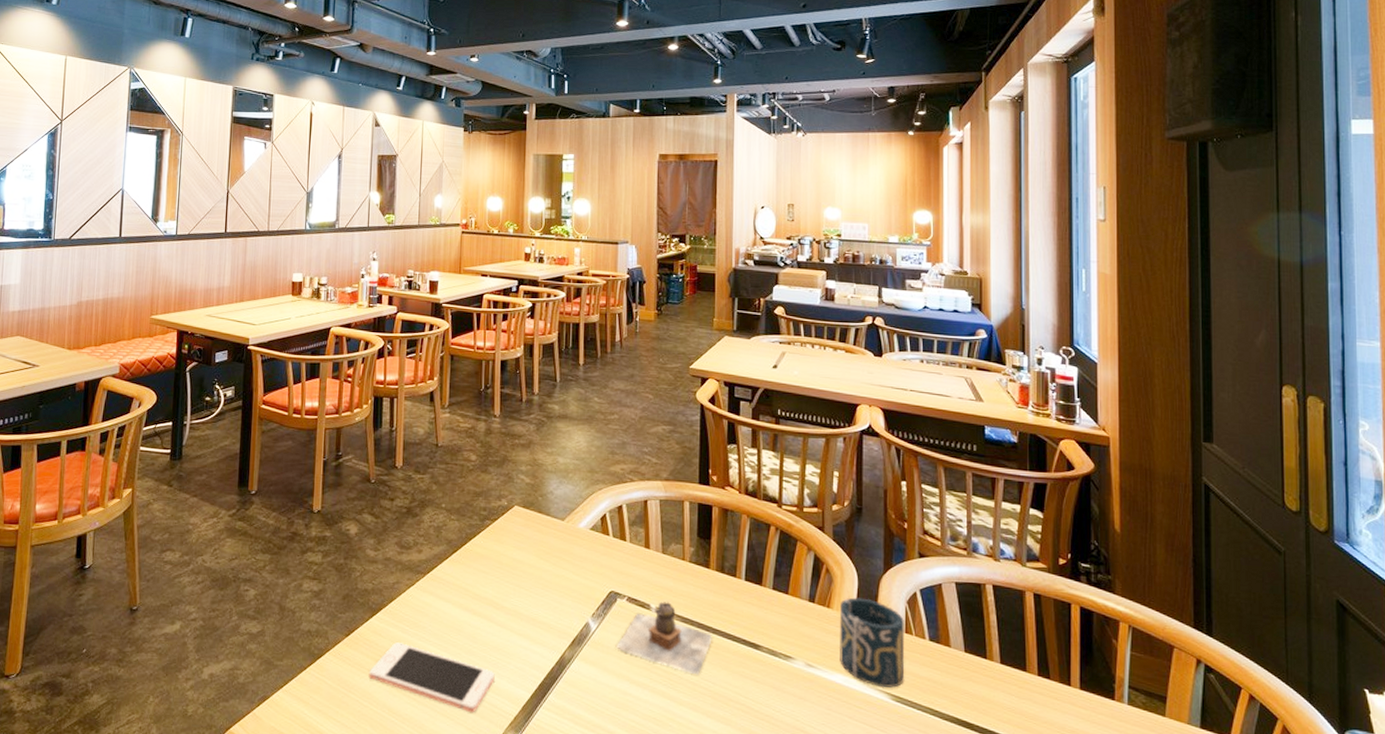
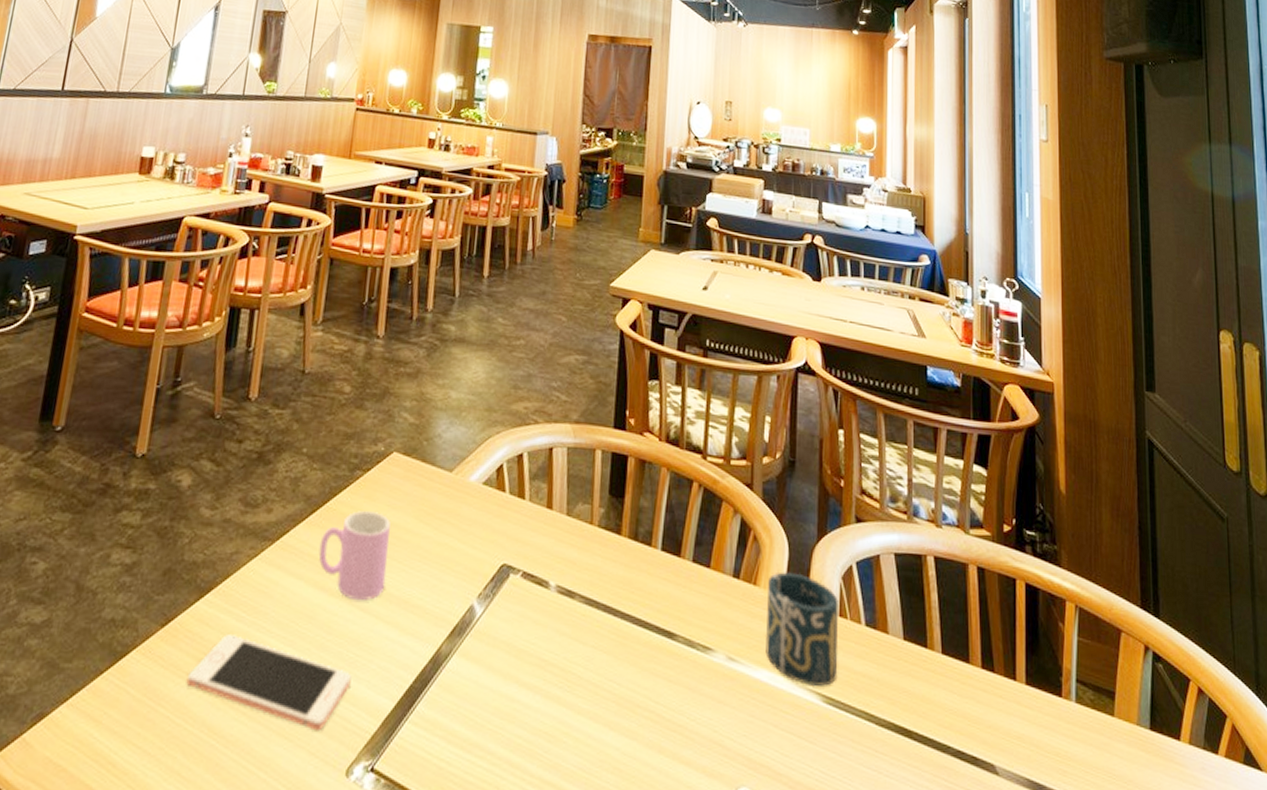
cup: none [461,551,517,619] -> present [318,511,391,601]
teapot: present [616,601,712,675] -> none [505,578,620,674]

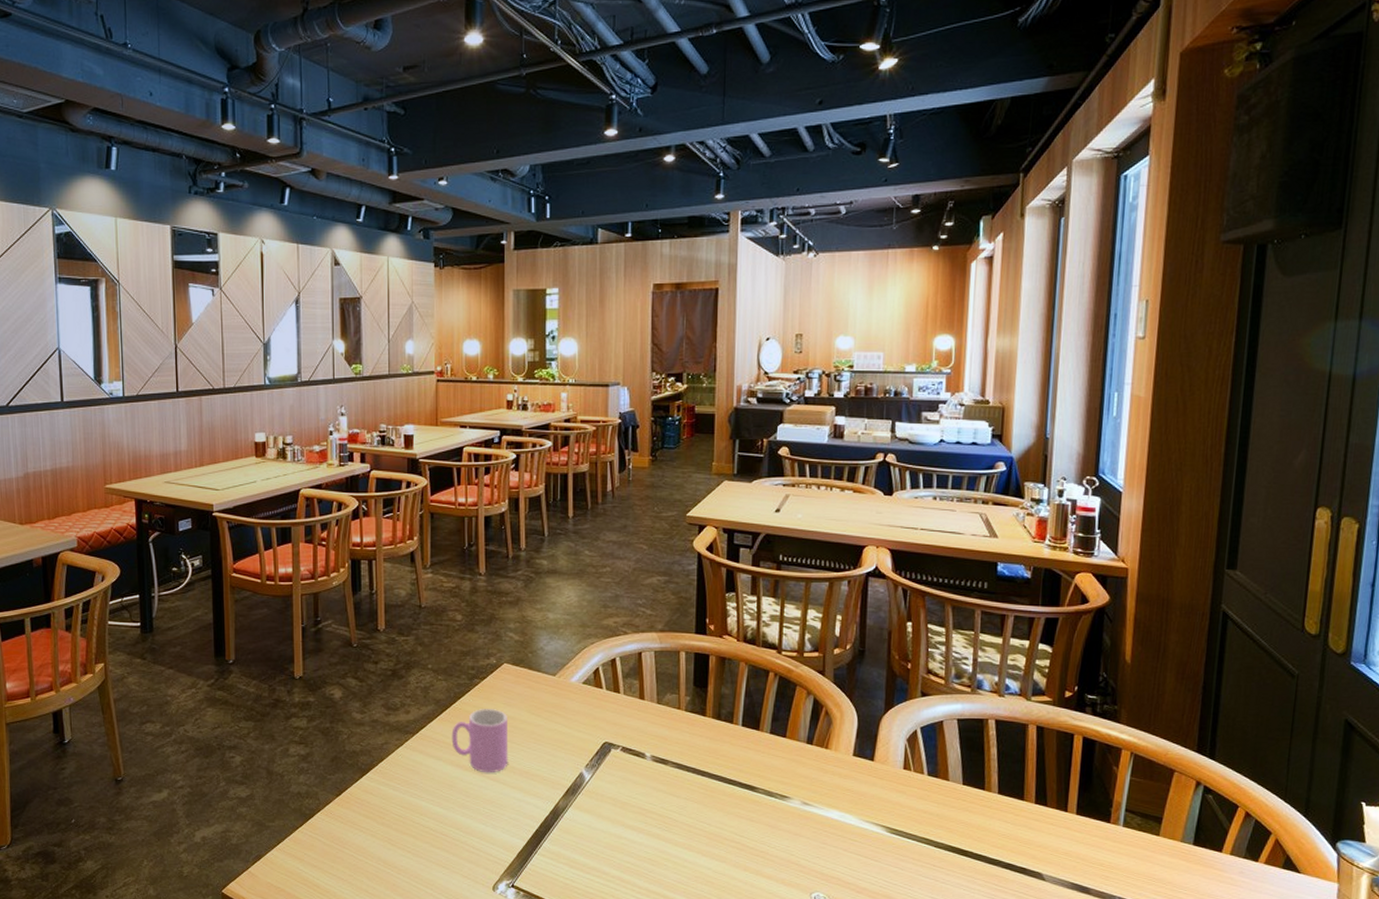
cell phone: present [186,634,352,732] -> none [362,800,489,862]
cup: present [765,572,838,686] -> none [836,738,903,821]

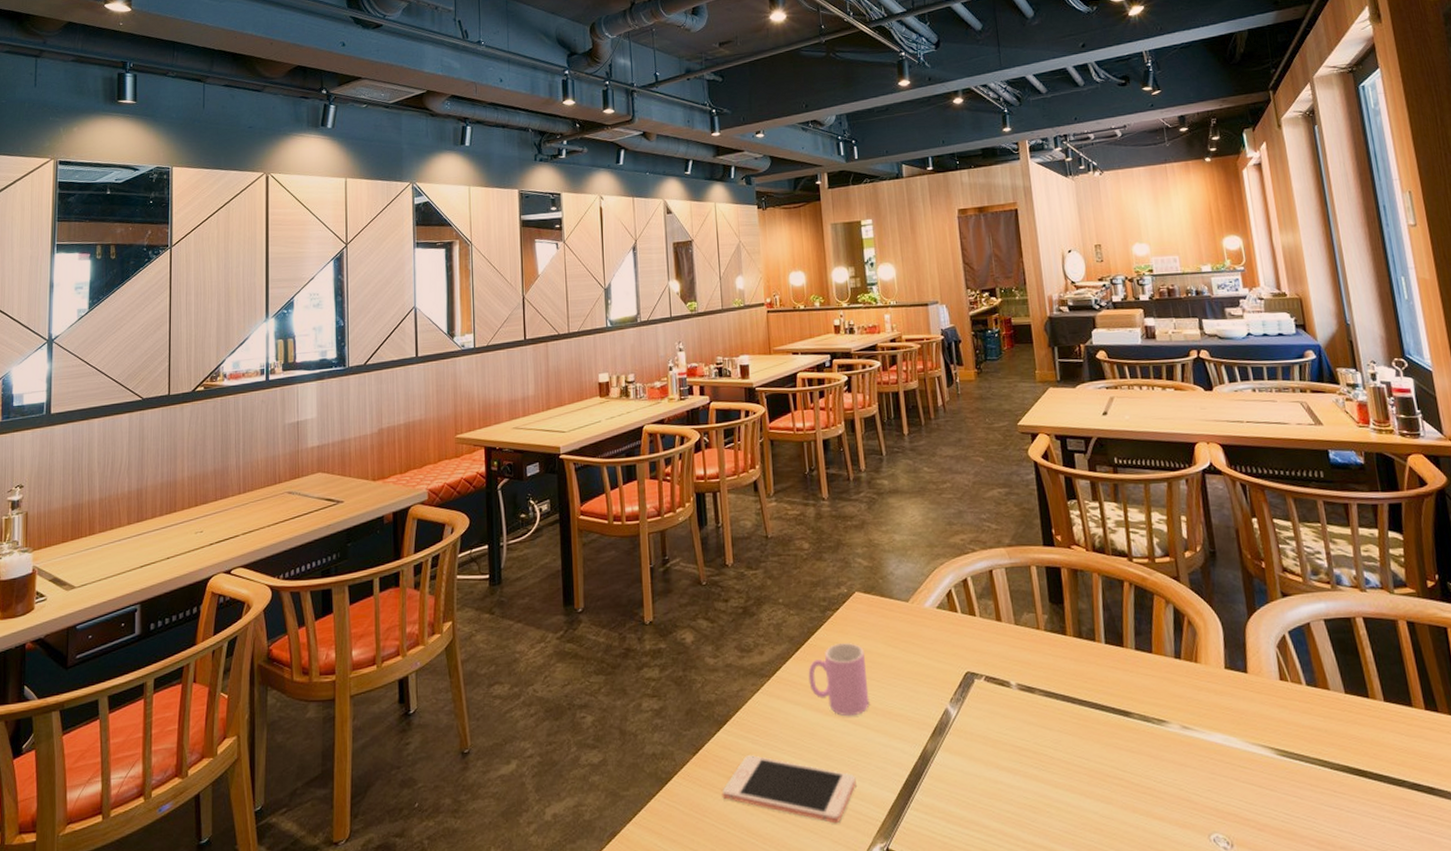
cell phone: none [362,800,489,862] -> present [722,755,856,824]

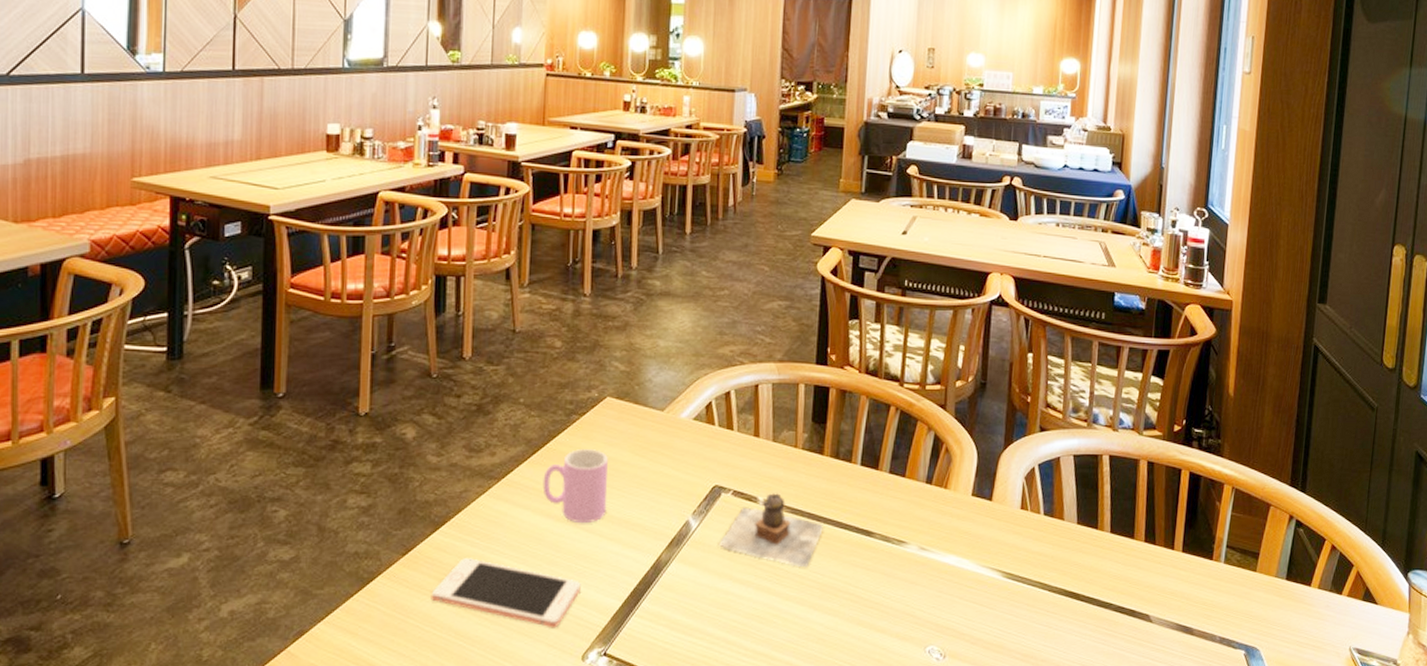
teapot: none [980,676,1080,753] -> present [719,493,823,568]

